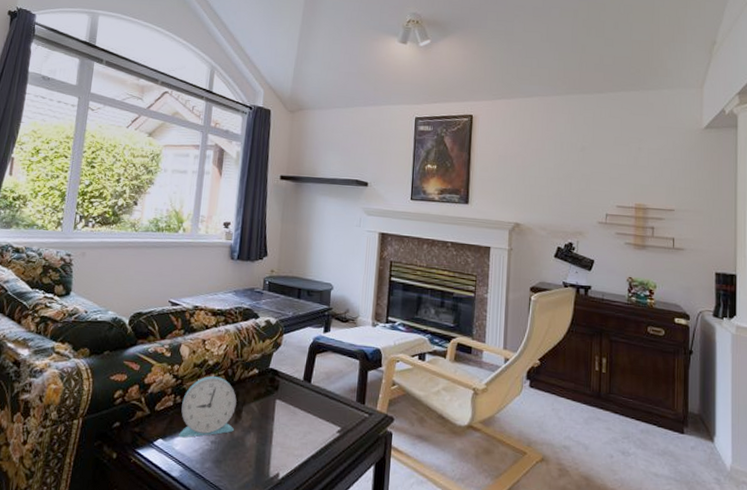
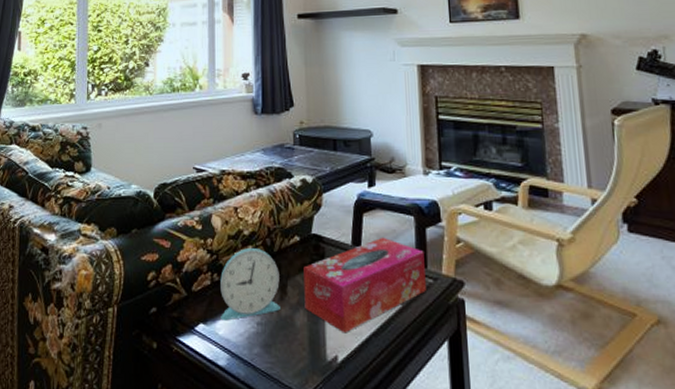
tissue box: none [255,375,364,455] -> present [303,237,426,333]

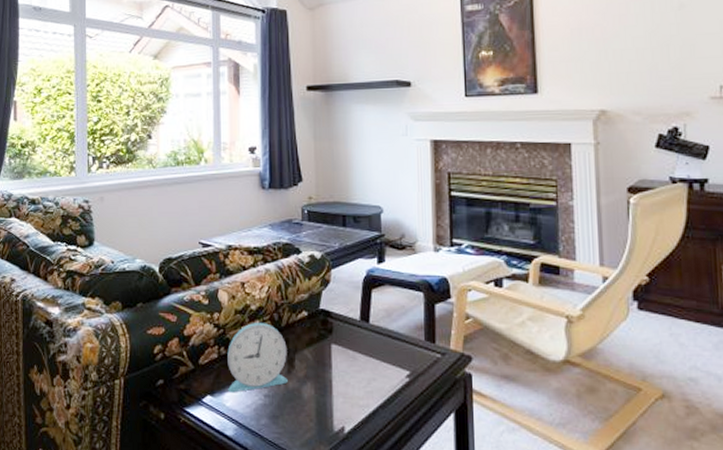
tissue box: present [303,237,426,333] -> none [311,312,434,406]

